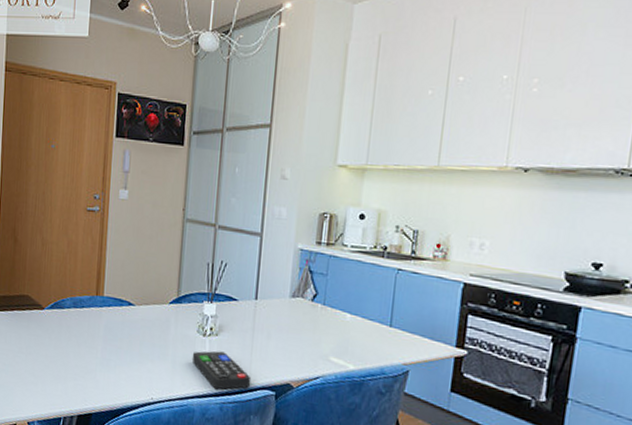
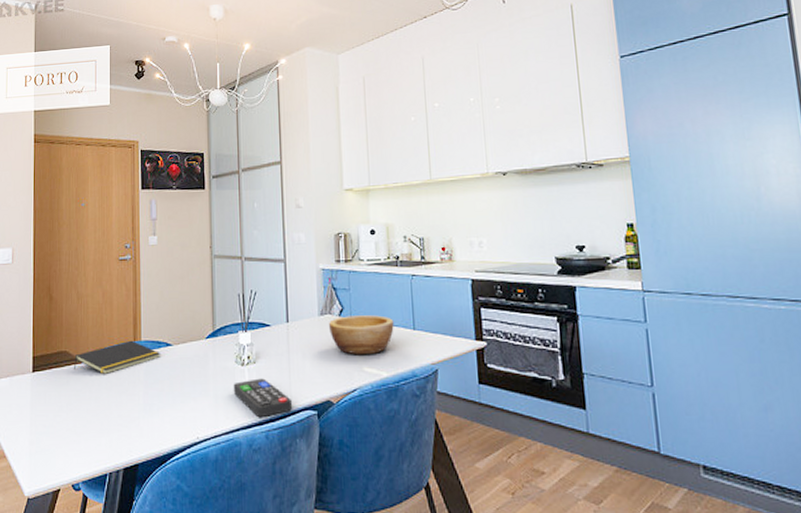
notepad: none [34,294,123,325] -> present [73,340,161,375]
bowl: none [299,302,370,345] -> present [329,315,394,355]

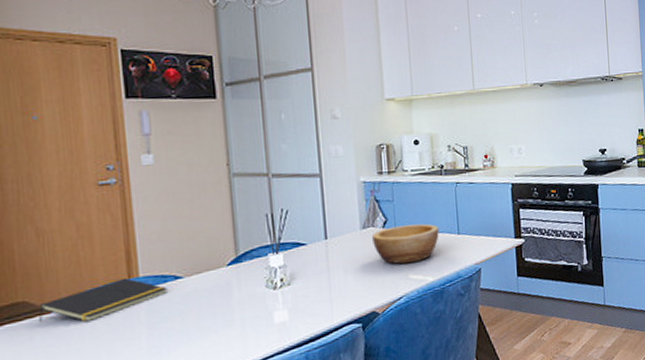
remote control: present [233,378,293,418] -> none [264,299,335,340]

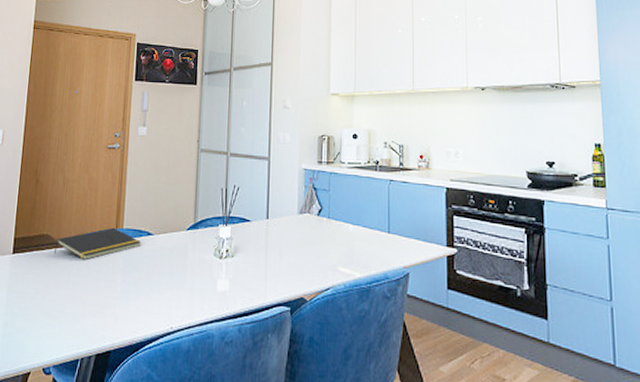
bowl: present [372,223,439,264] -> none [307,216,370,255]

